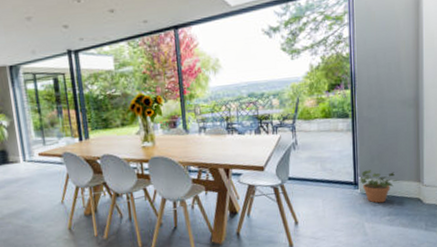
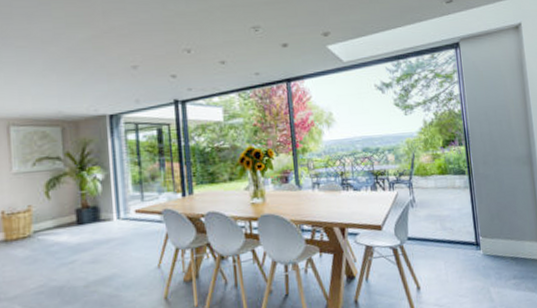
potted plant: present [359,170,399,204] -> none [481,229,522,266]

